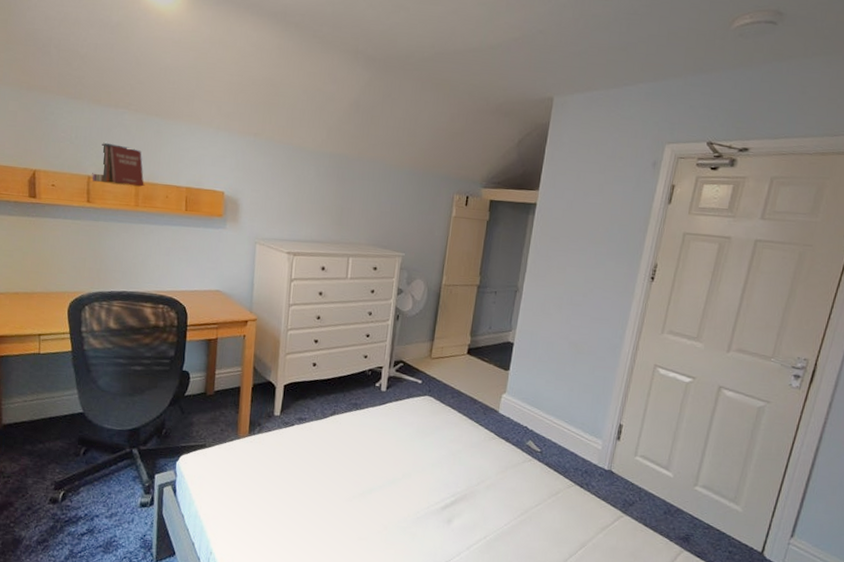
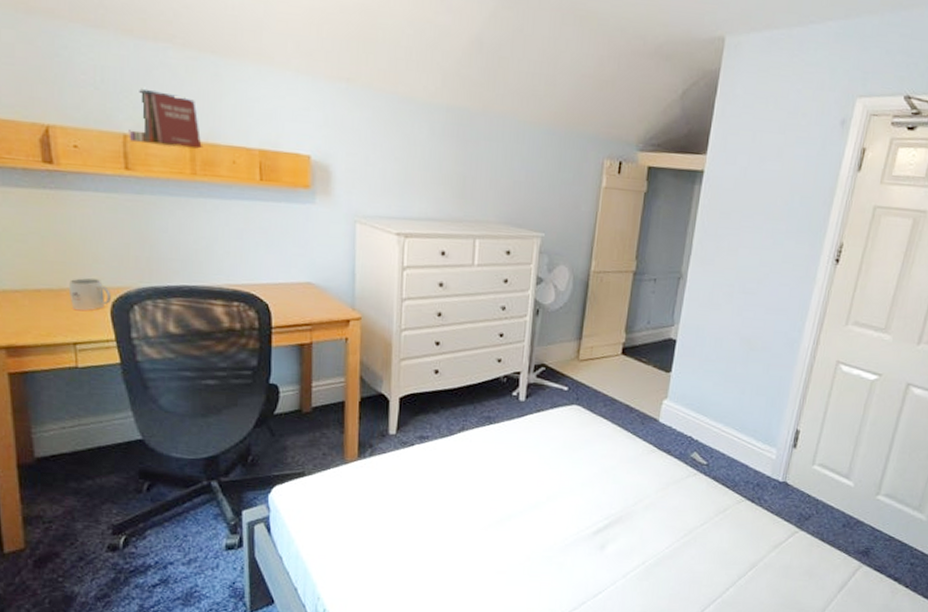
mug: none [39,284,69,310] -> present [69,278,111,312]

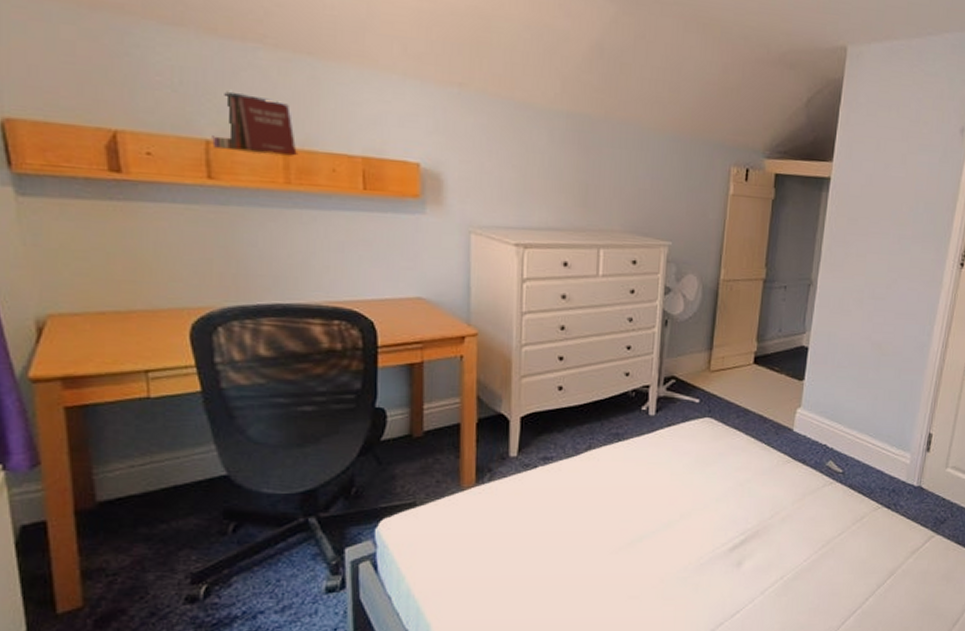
mug: present [69,278,111,312] -> none [140,298,190,335]

